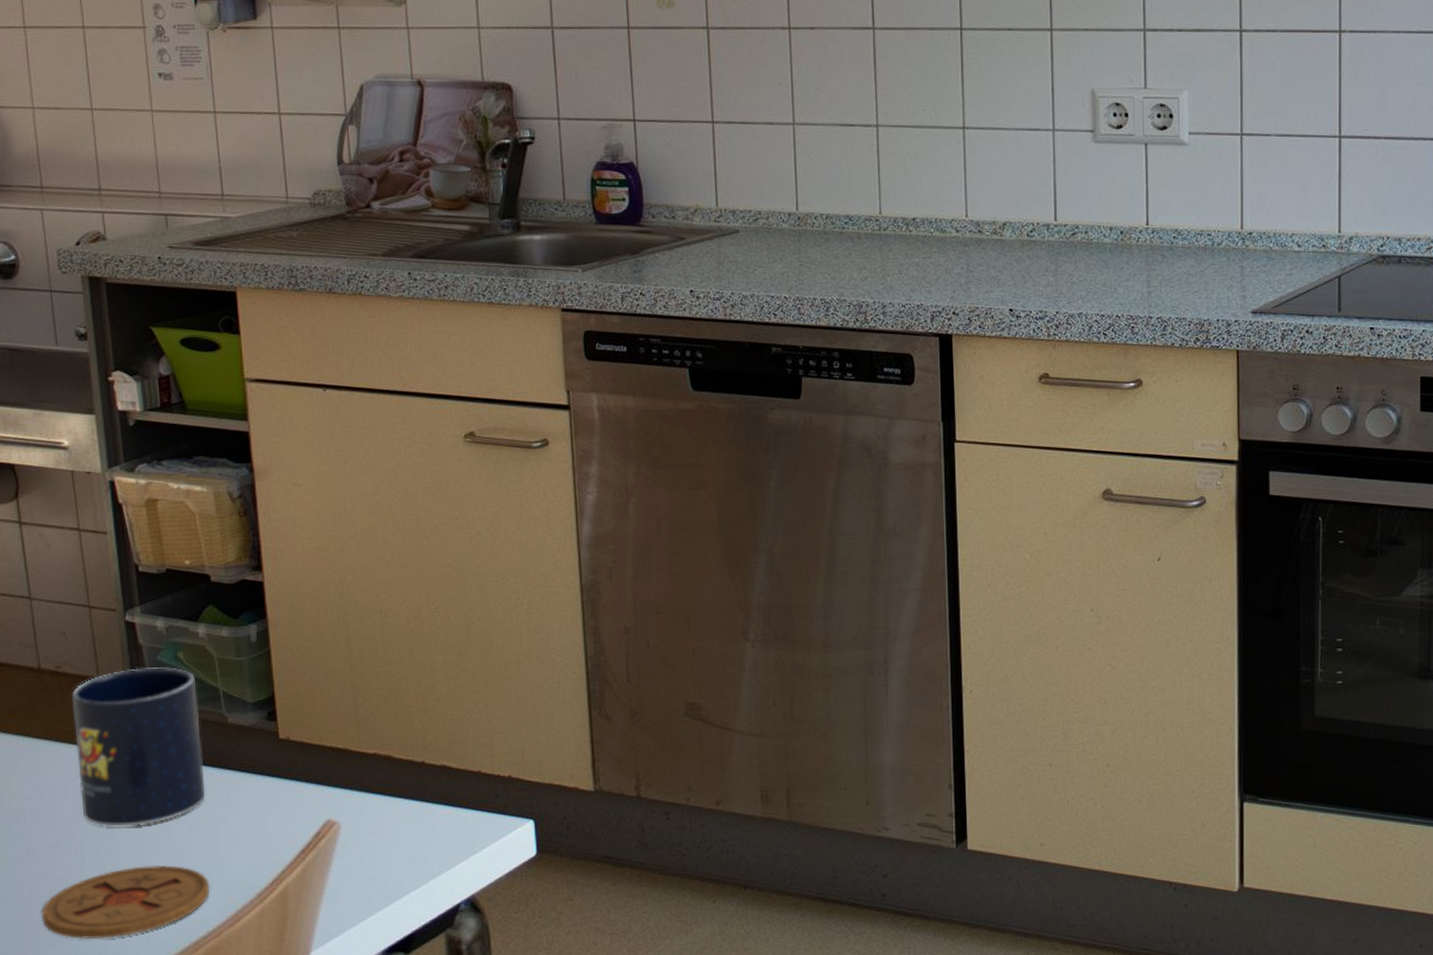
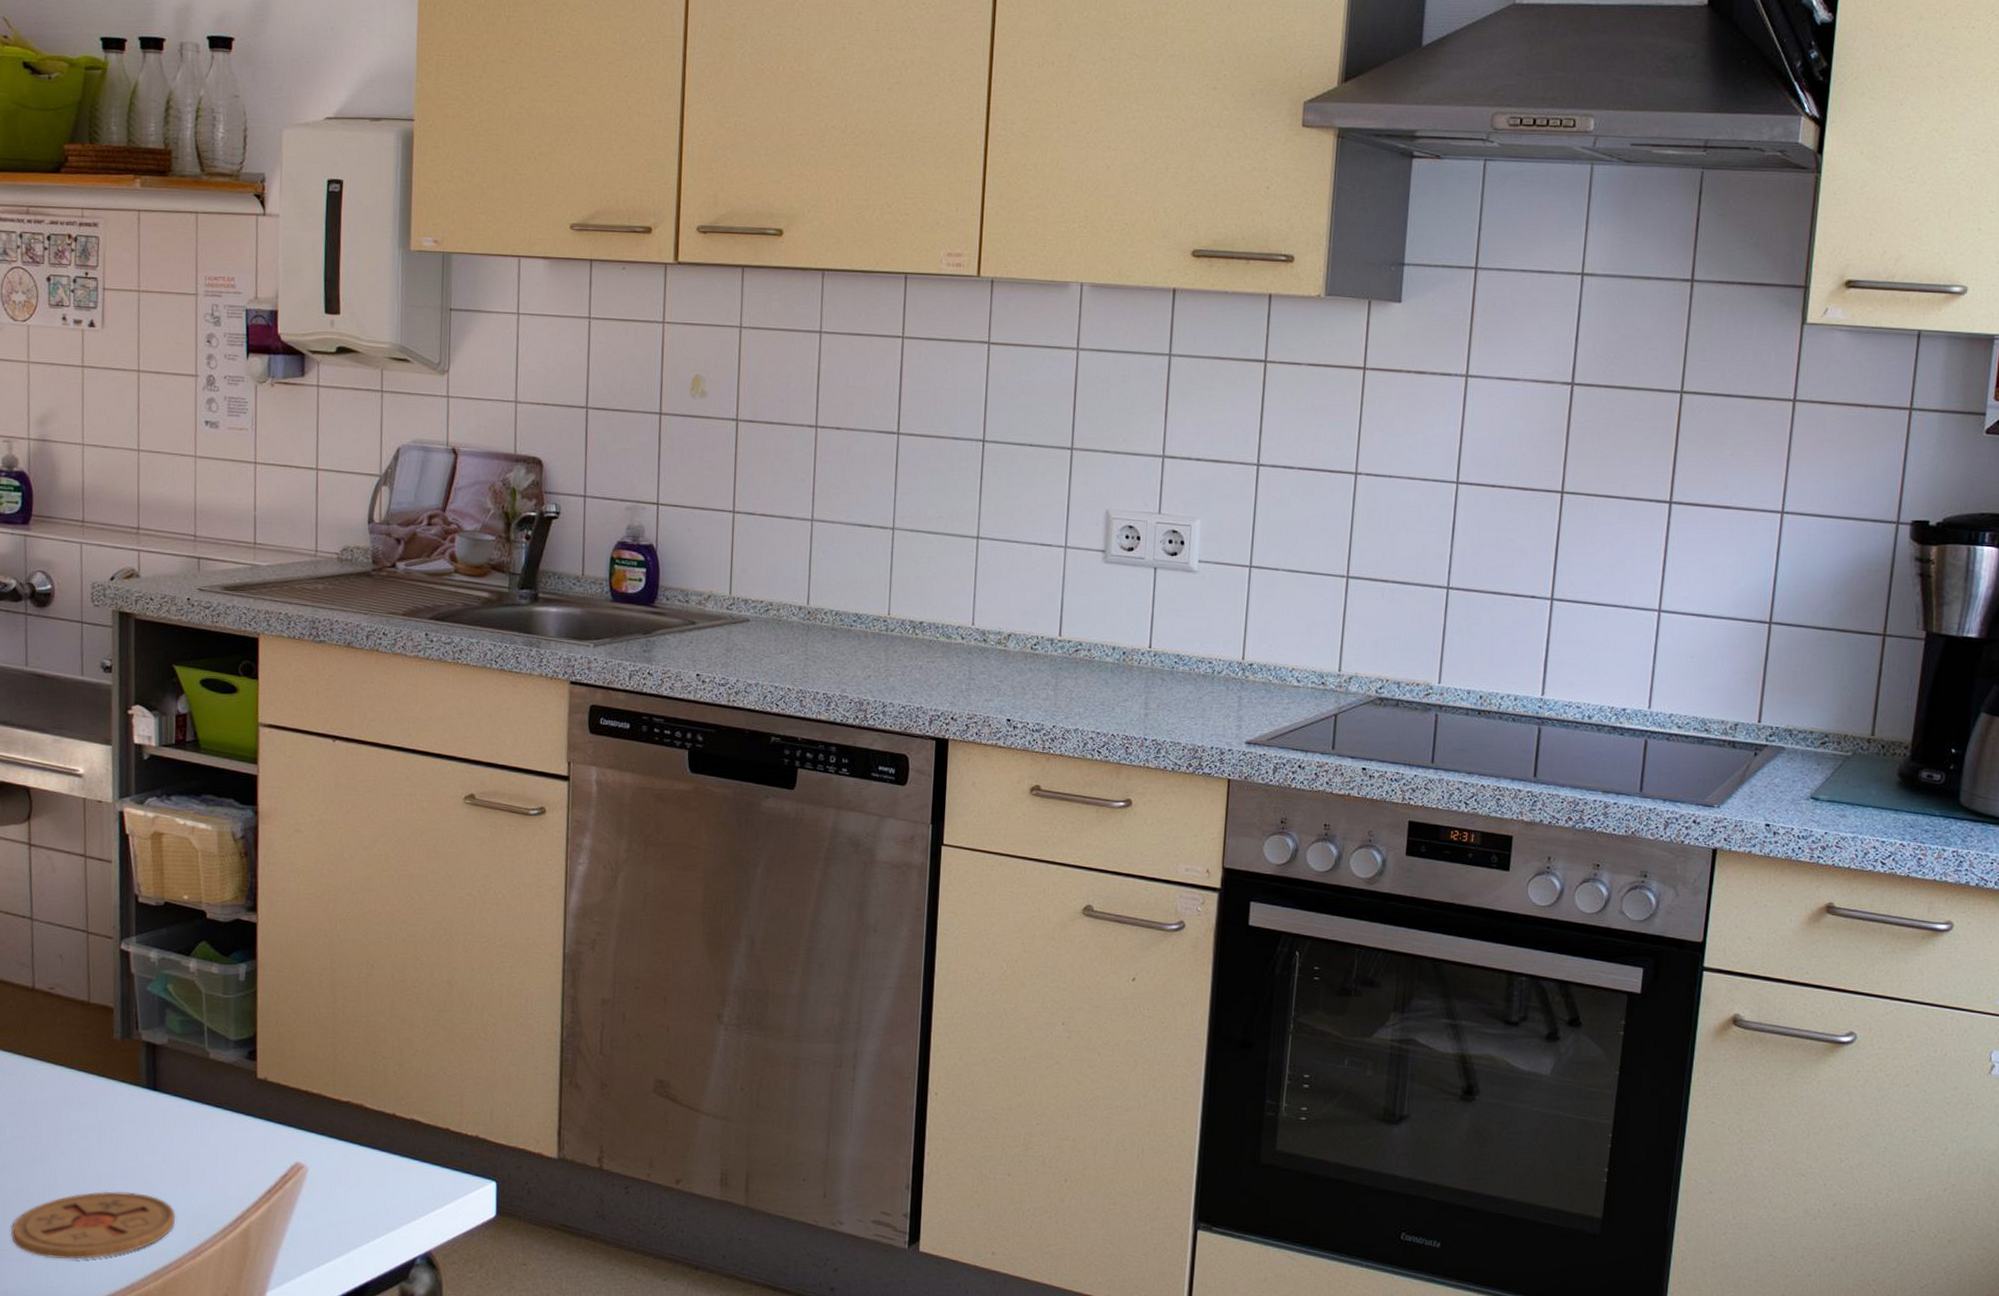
mug: present [72,667,206,827] -> none [60,996,182,1151]

